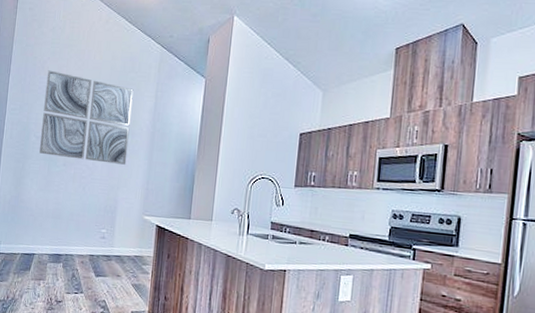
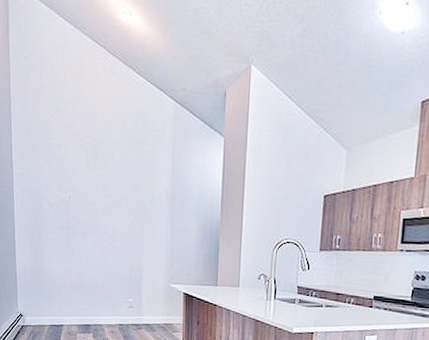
wall art: present [39,70,134,165] -> none [53,129,149,232]

